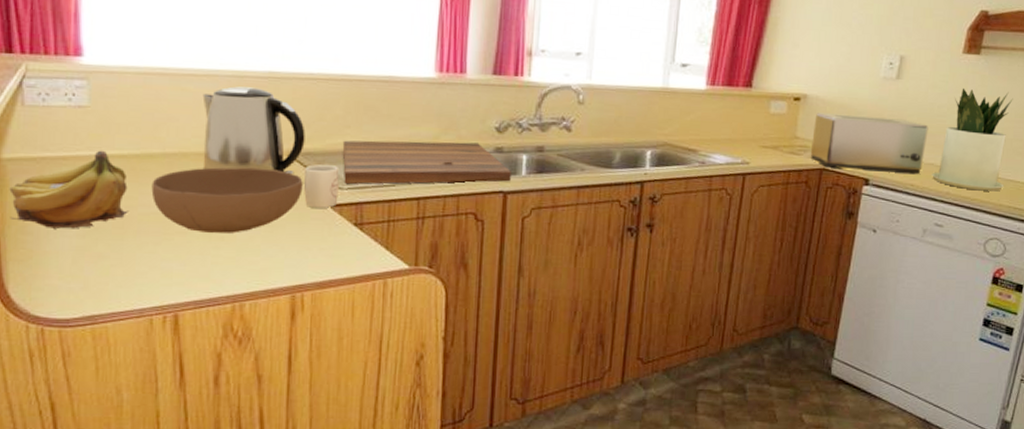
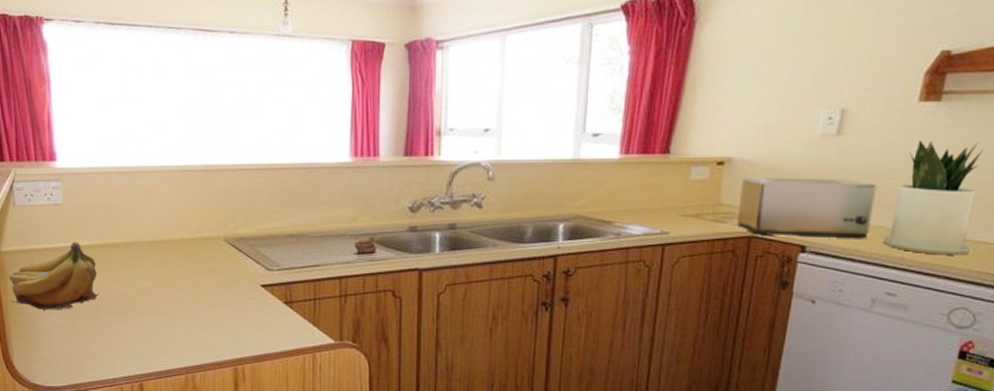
bowl: present [151,167,303,233] -> none [116,253,239,312]
kettle: present [202,86,305,174] -> none [152,180,239,257]
mug: present [304,164,340,209] -> none [240,248,270,289]
cutting board: present [342,140,511,184] -> none [271,222,425,265]

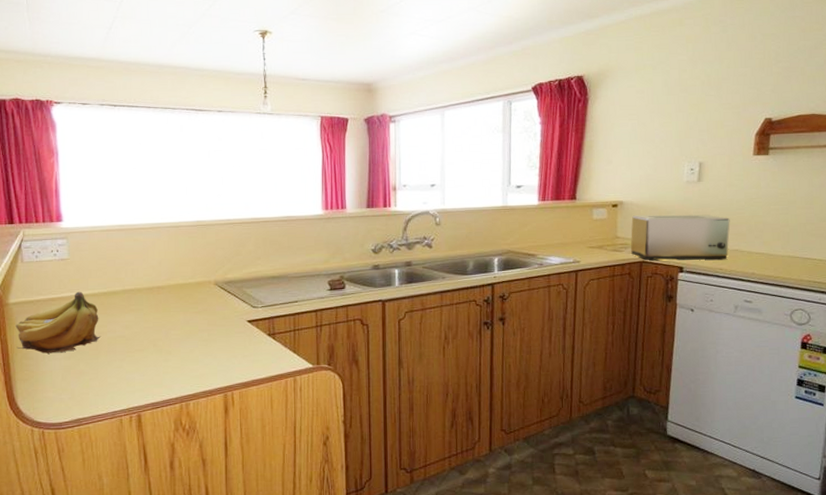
planter: present [882,140,984,255] -> none [737,184,803,270]

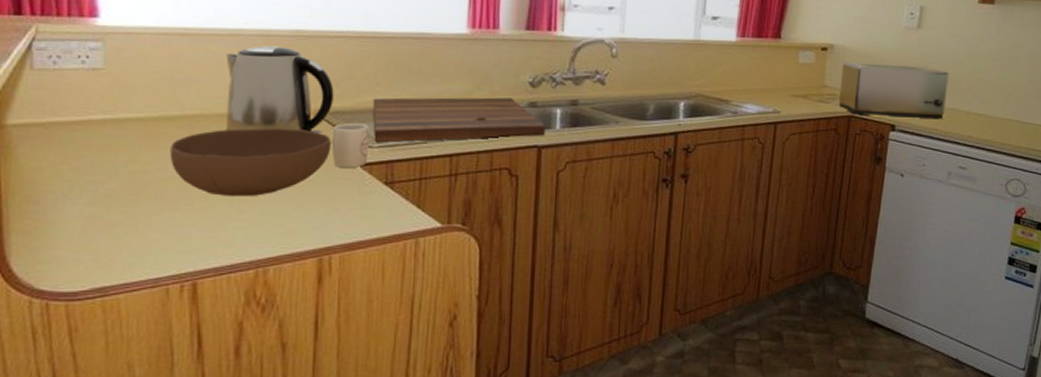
fruit: present [15,291,100,354] -> none [14,113,144,197]
bowl: none [116,296,228,349] -> present [169,127,331,196]
kettle: none [150,234,227,300] -> present [225,46,334,133]
mug: none [228,289,255,325] -> present [332,123,369,169]
cutting board: none [255,263,387,303] -> present [372,97,545,142]

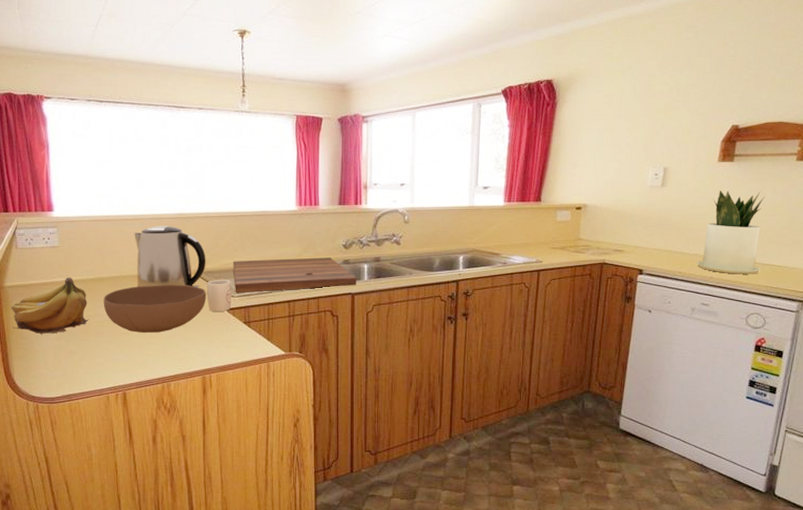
fruit: none [14,113,144,197] -> present [11,277,89,334]
toaster: present [838,62,949,120] -> none [592,218,692,264]
planter: none [954,35,1026,134] -> present [697,190,765,274]

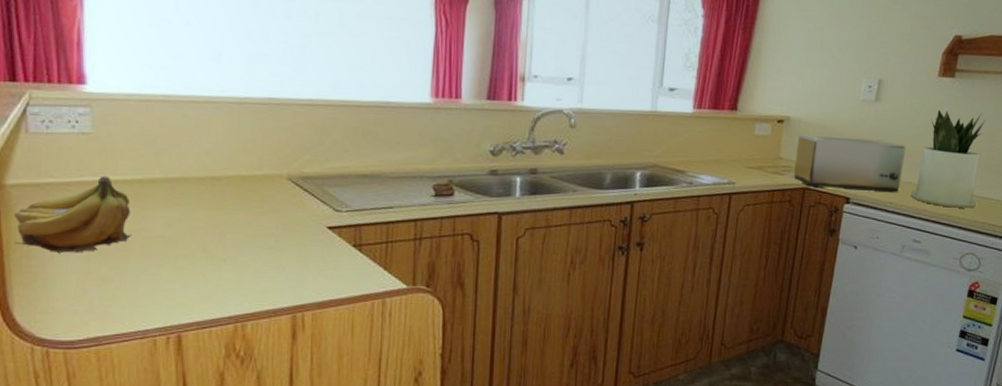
bowl: present [103,284,206,333] -> none [154,191,303,256]
kettle: present [134,226,206,287] -> none [204,113,305,197]
mug: present [207,280,232,313] -> none [304,188,339,231]
cutting board: present [232,257,356,292] -> none [341,164,506,207]
toaster: none [592,218,692,264] -> present [793,134,906,193]

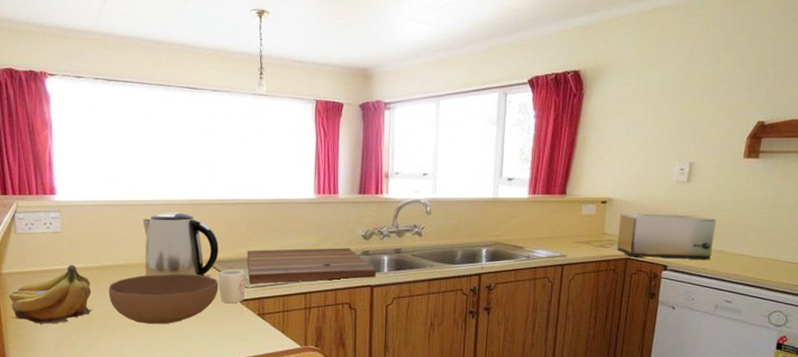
bowl: none [154,191,303,256] -> present [108,273,218,324]
kettle: none [204,113,305,197] -> present [142,212,219,277]
mug: none [304,188,339,231] -> present [219,270,245,304]
cutting board: none [341,164,506,207] -> present [246,248,376,283]
planter: present [910,109,986,208] -> none [721,186,789,272]

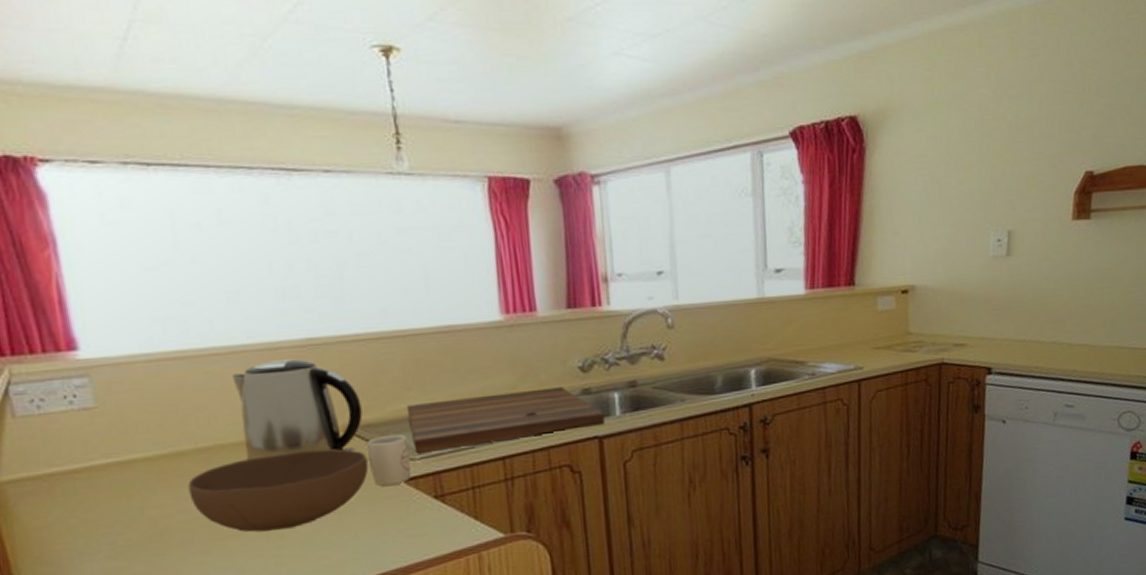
fruit: present [8,264,92,324] -> none [14,455,165,555]
toaster: present [616,213,716,260] -> none [926,298,1047,361]

